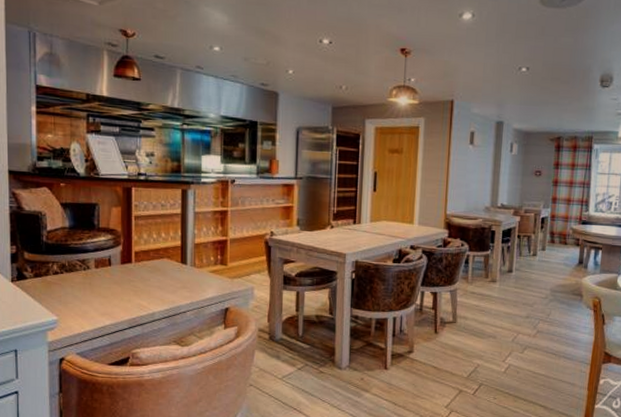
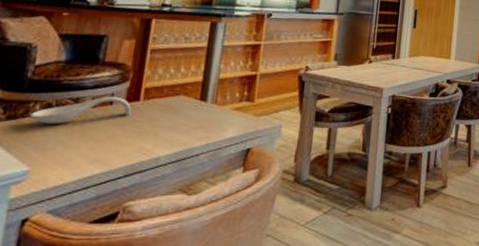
spoon rest: none [51,258,127,282] -> present [30,96,132,124]

